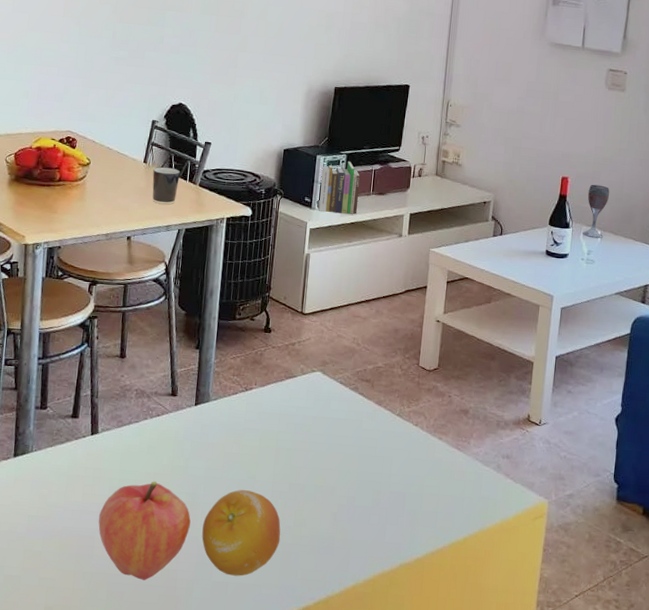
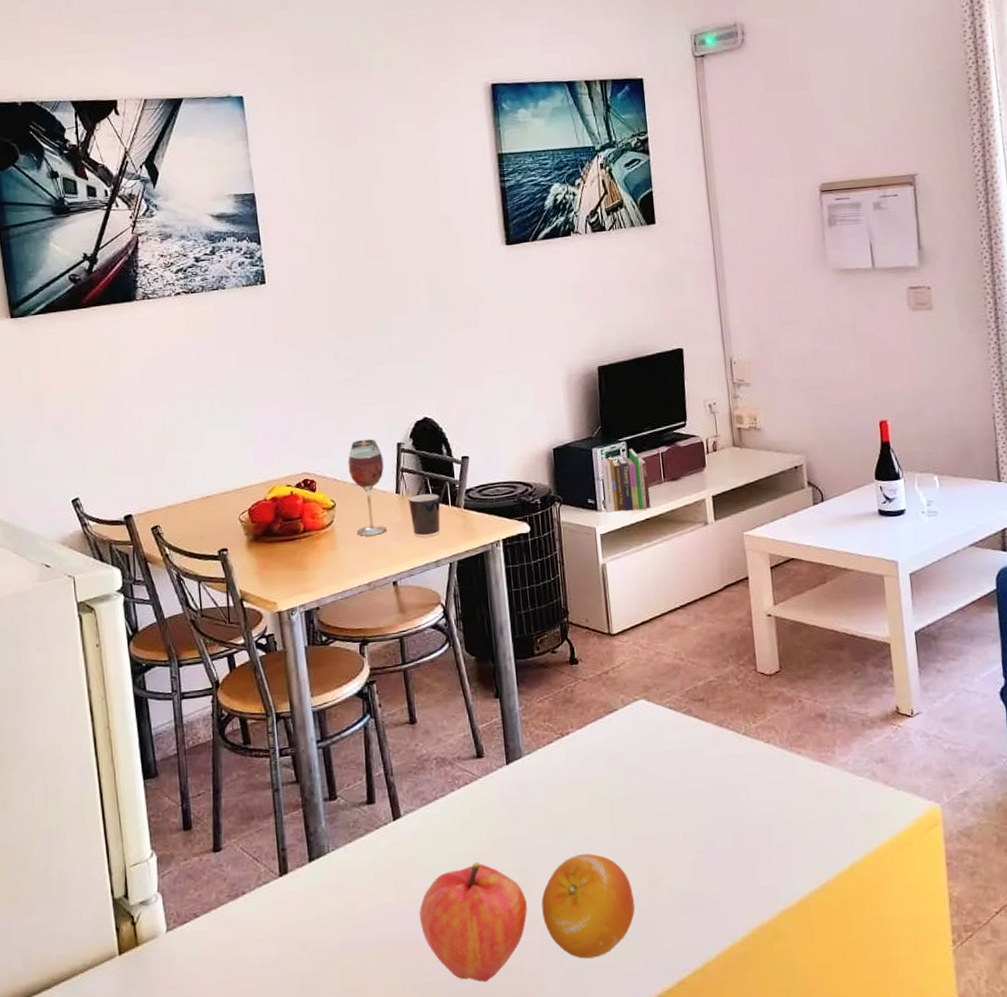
wineglass: none [104,111,138,195] -> present [347,439,387,536]
cup: present [582,184,610,239] -> none [913,422,942,486]

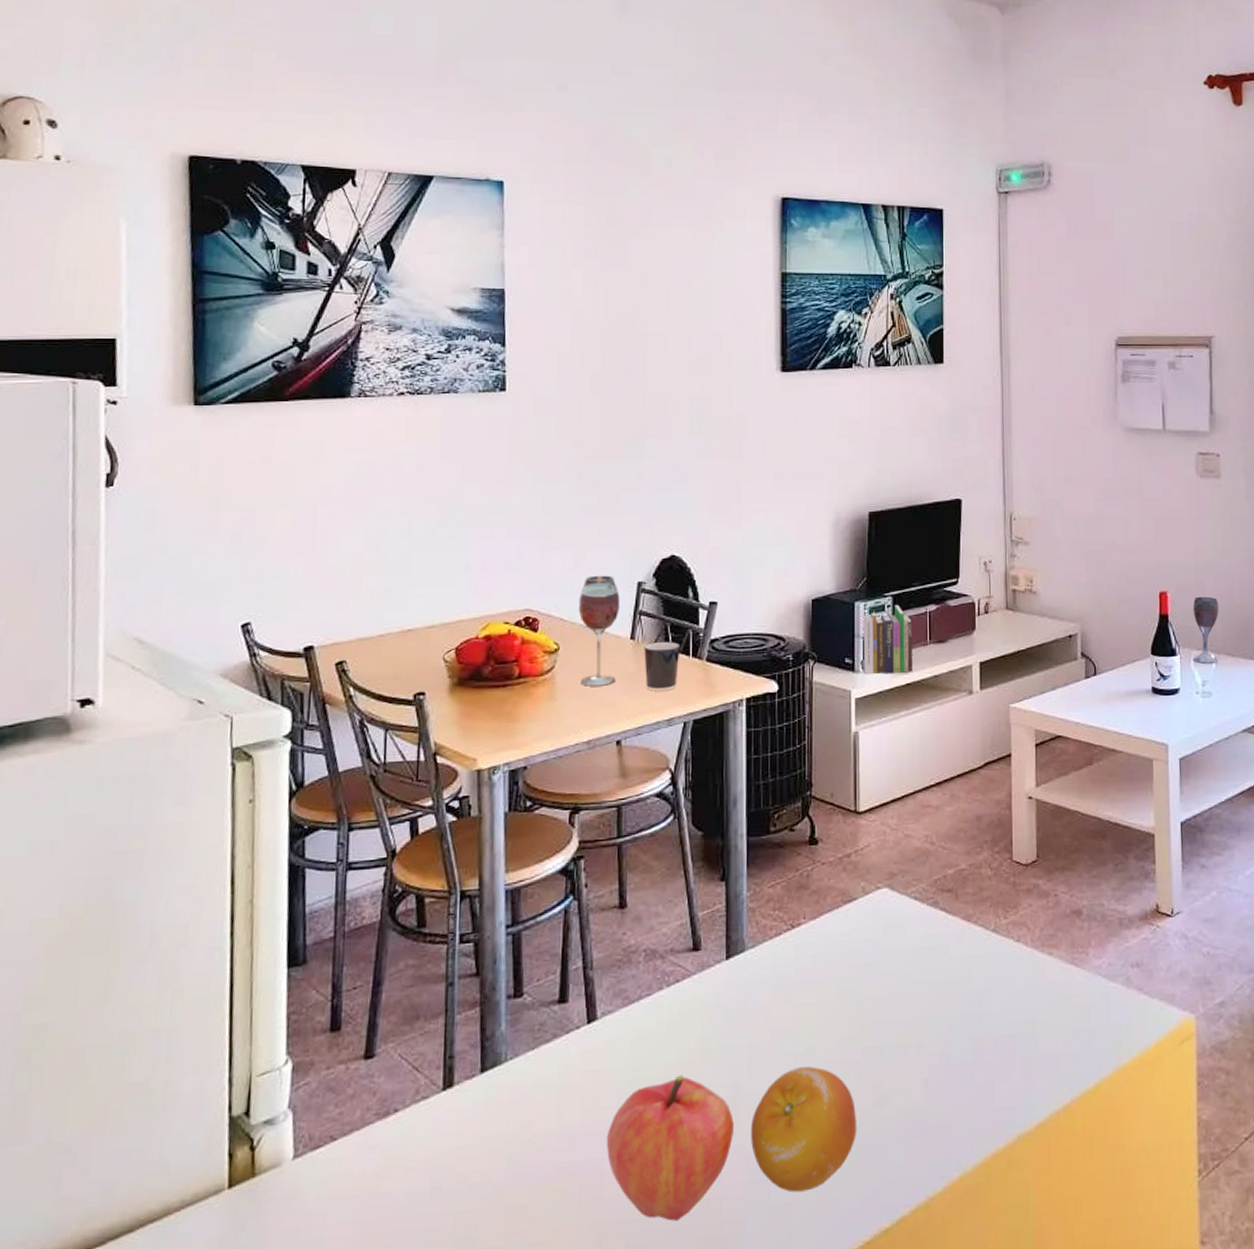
cup: none [913,422,942,486] -> present [1192,596,1219,665]

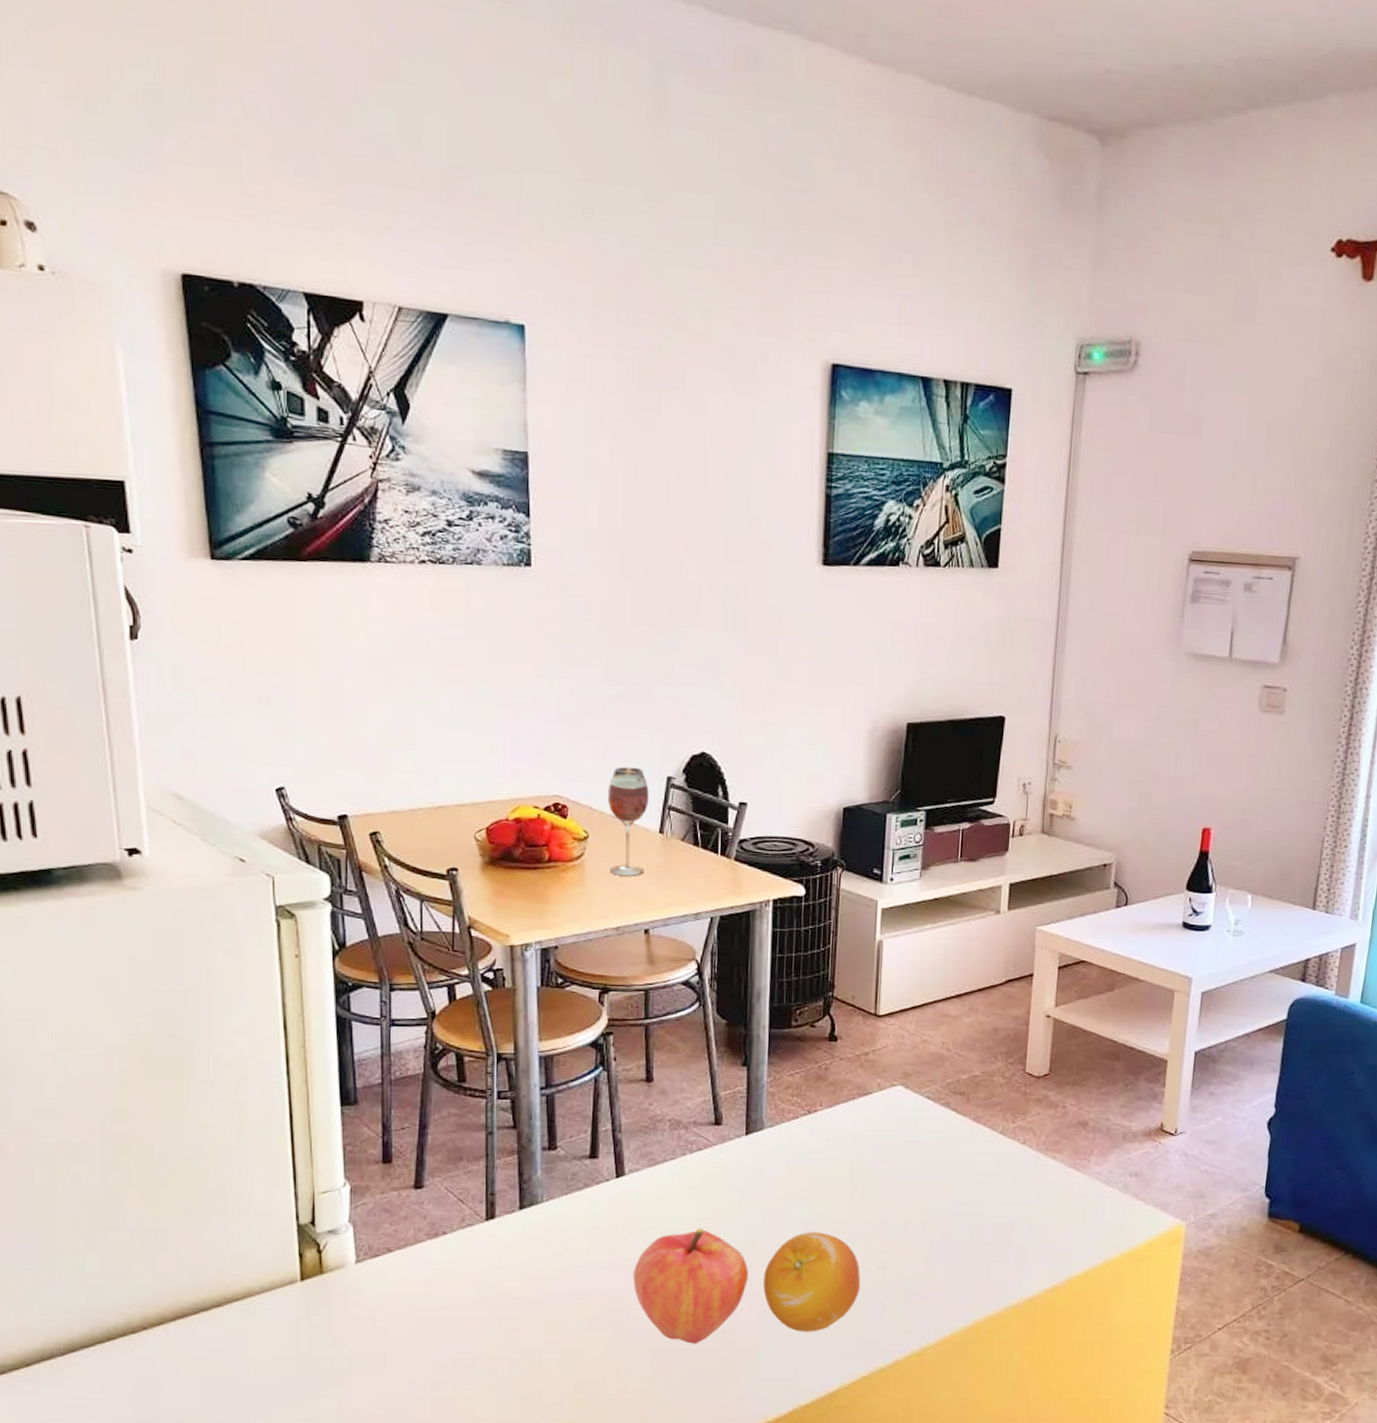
mug: present [644,641,681,692] -> none [672,837,709,887]
books: present [860,604,912,675] -> none [889,819,944,888]
cup: present [1192,596,1219,665] -> none [1228,836,1264,905]

